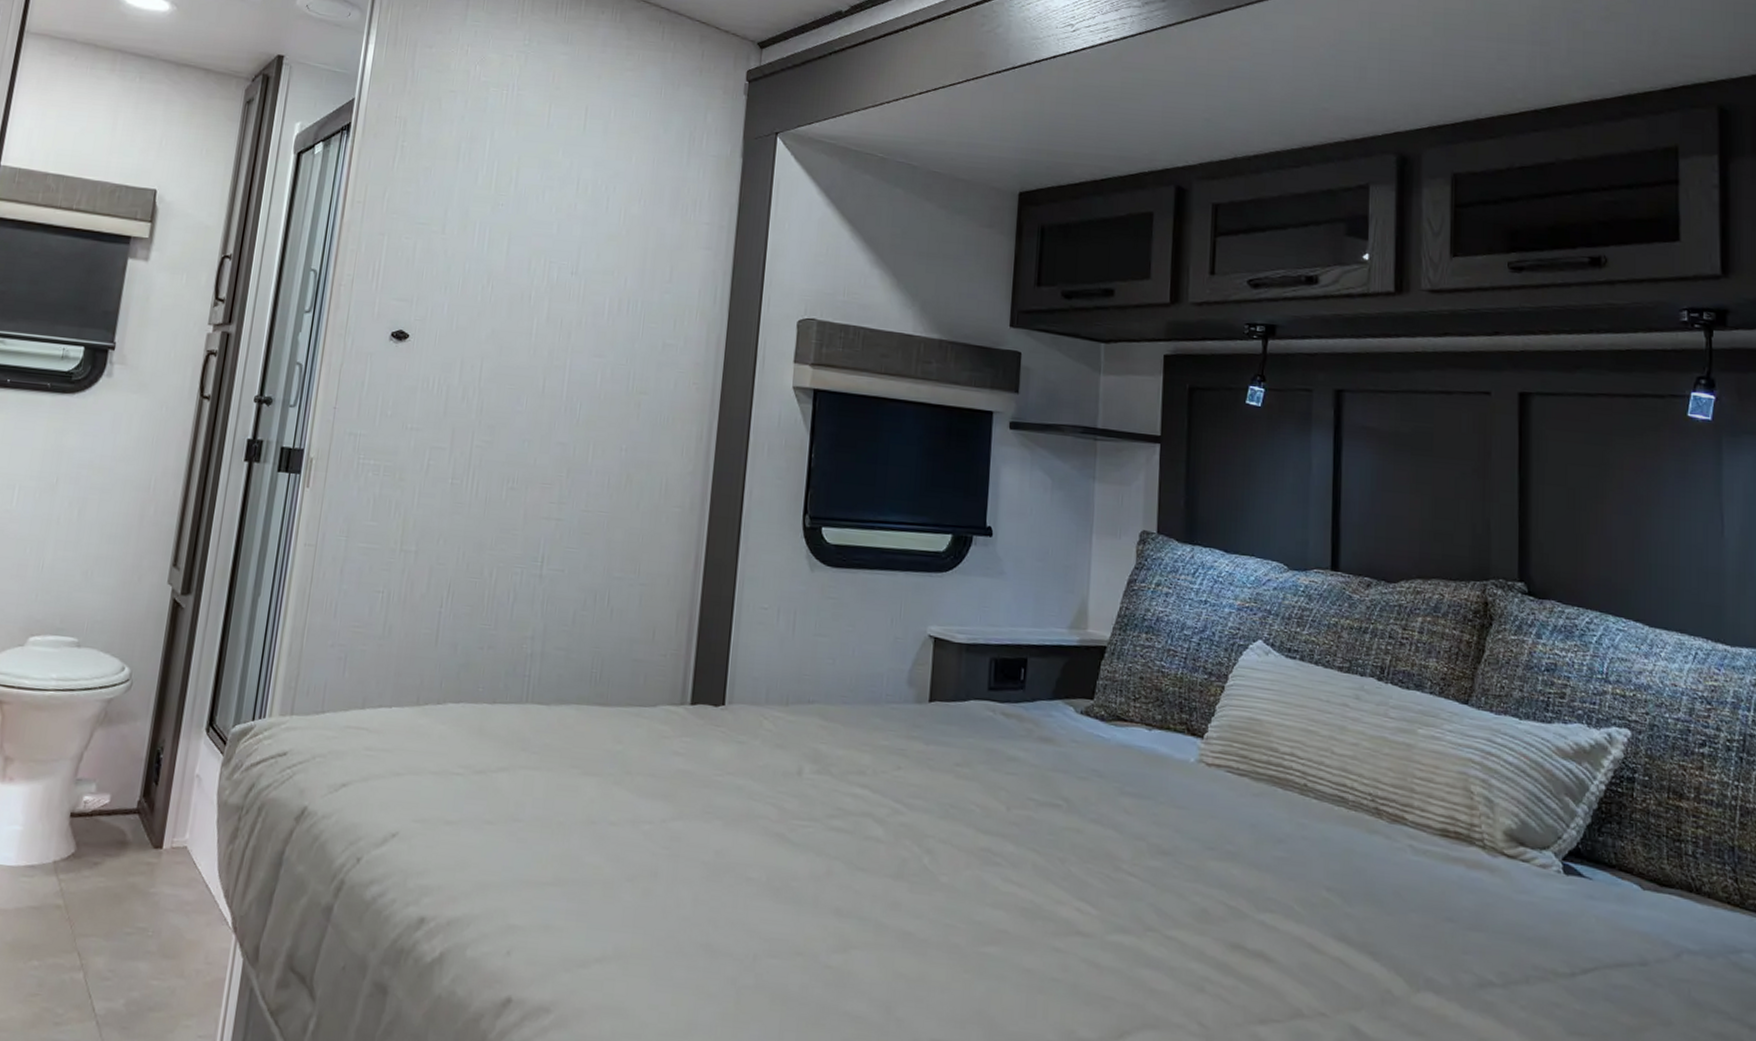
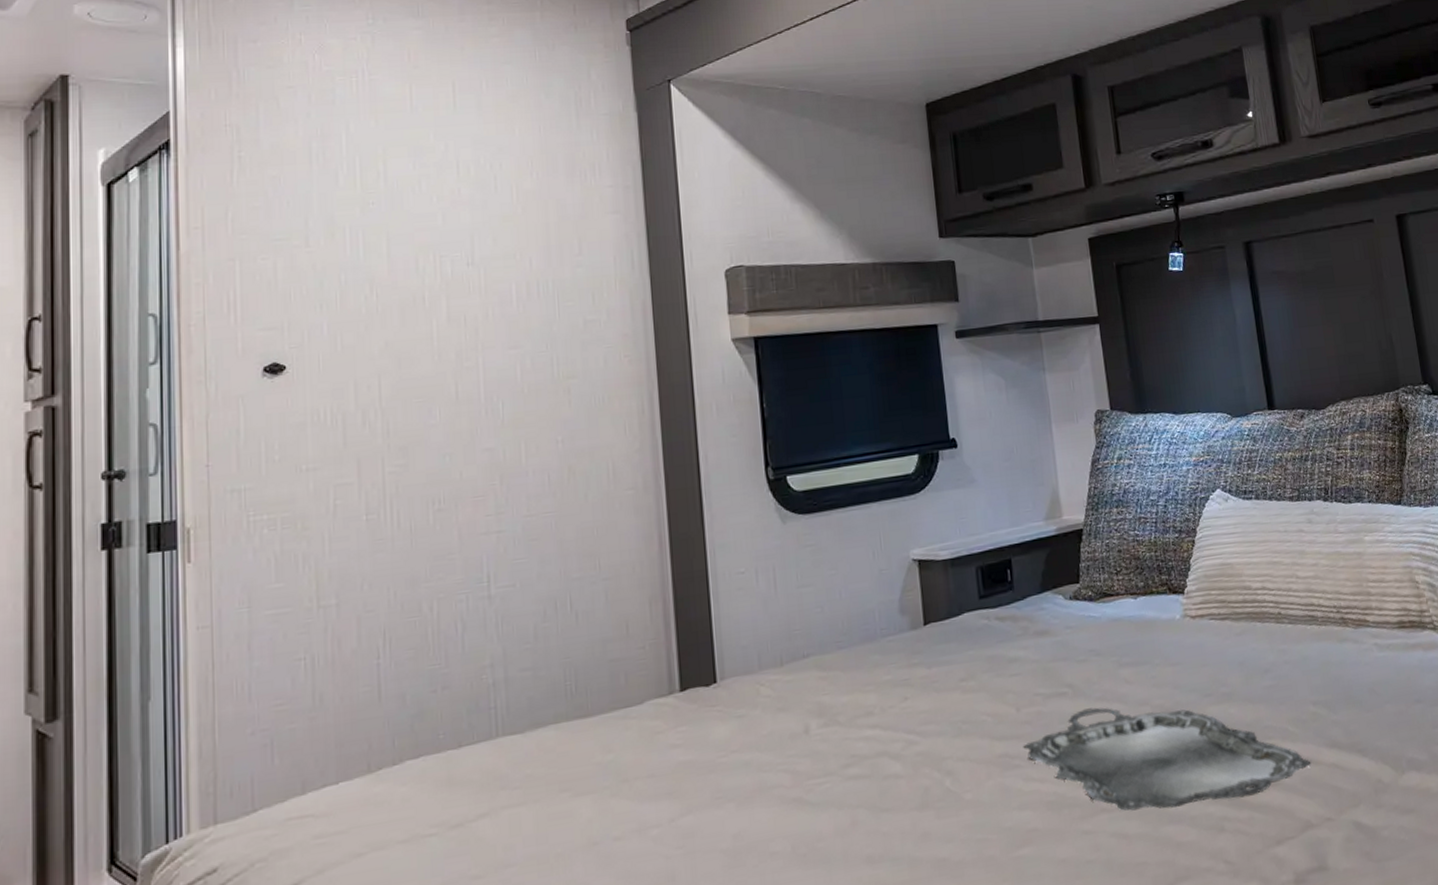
serving tray: none [1007,827,1314,965] -> present [1022,707,1312,811]

